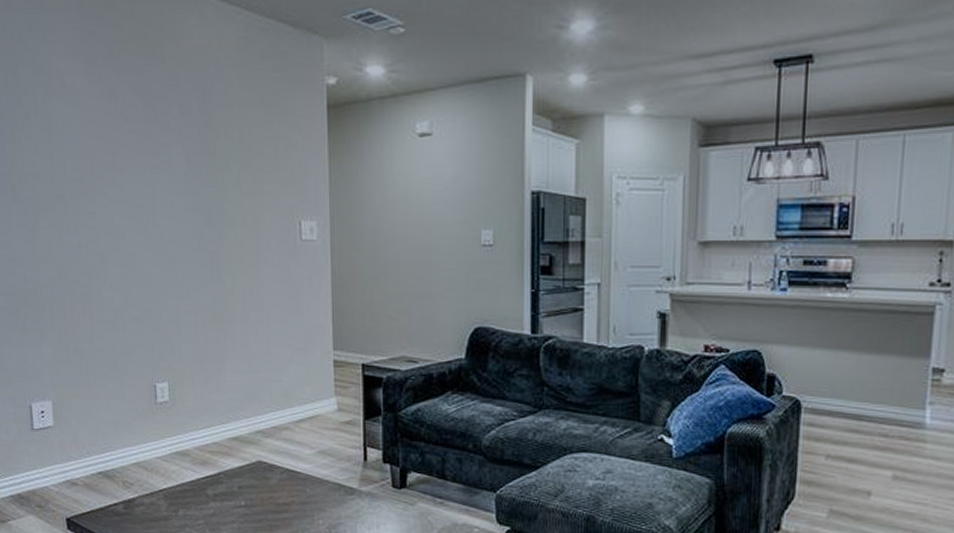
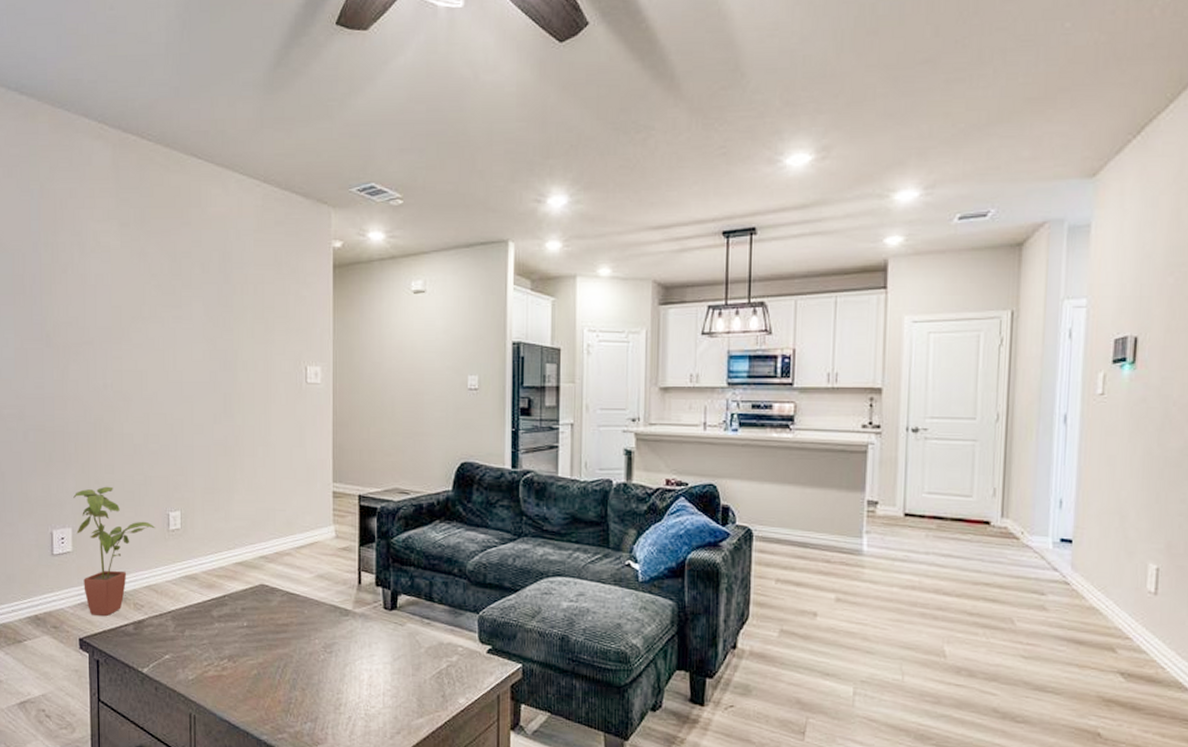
house plant: none [51,355,142,494] -> present [73,486,156,616]

